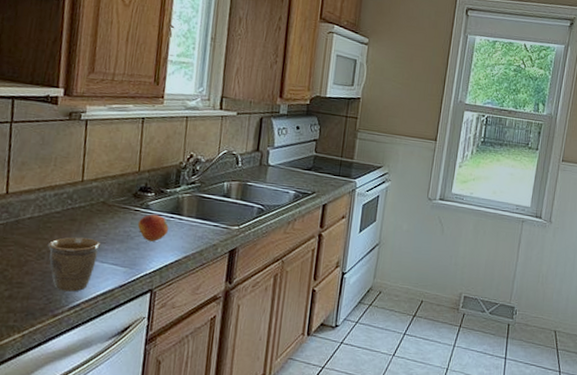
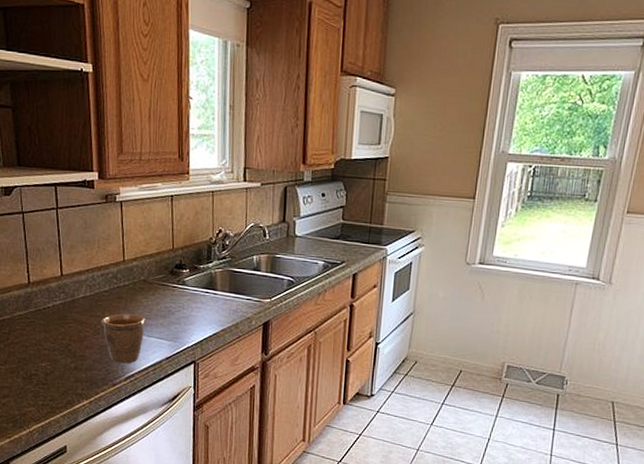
fruit: present [137,214,169,242] -> none [176,290,204,317]

